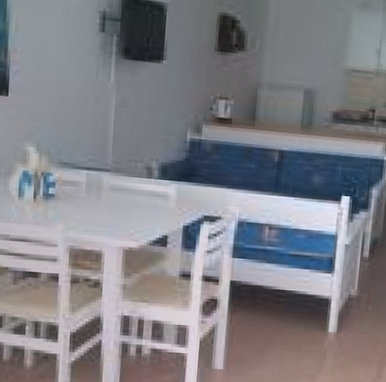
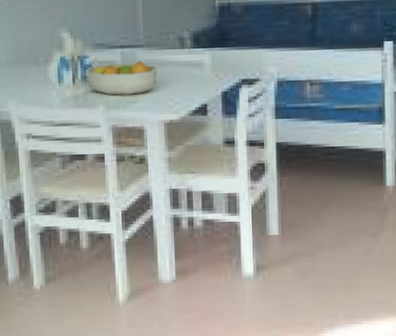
fruit bowl: none [48,184,123,218] -> present [85,60,158,96]

